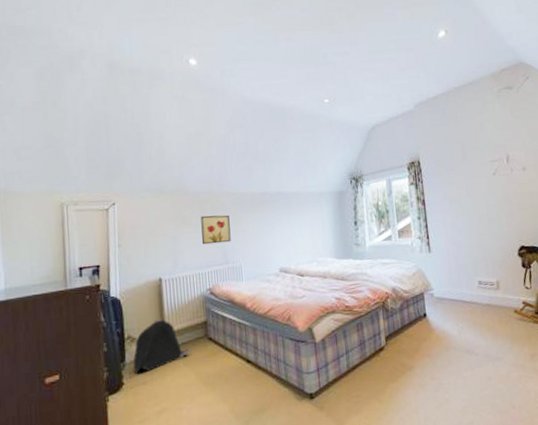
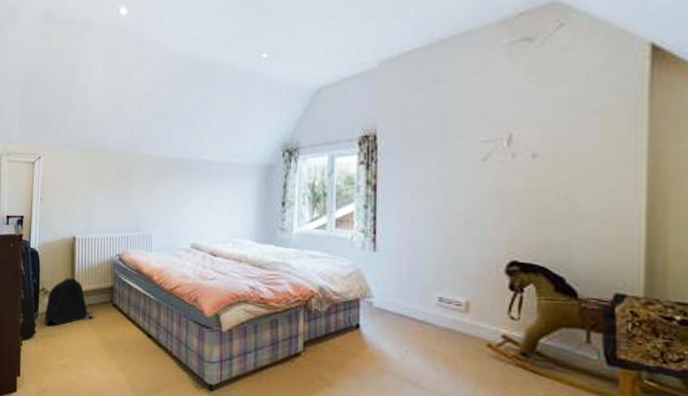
wall art: present [201,215,231,245] -> none [116,178,145,209]

